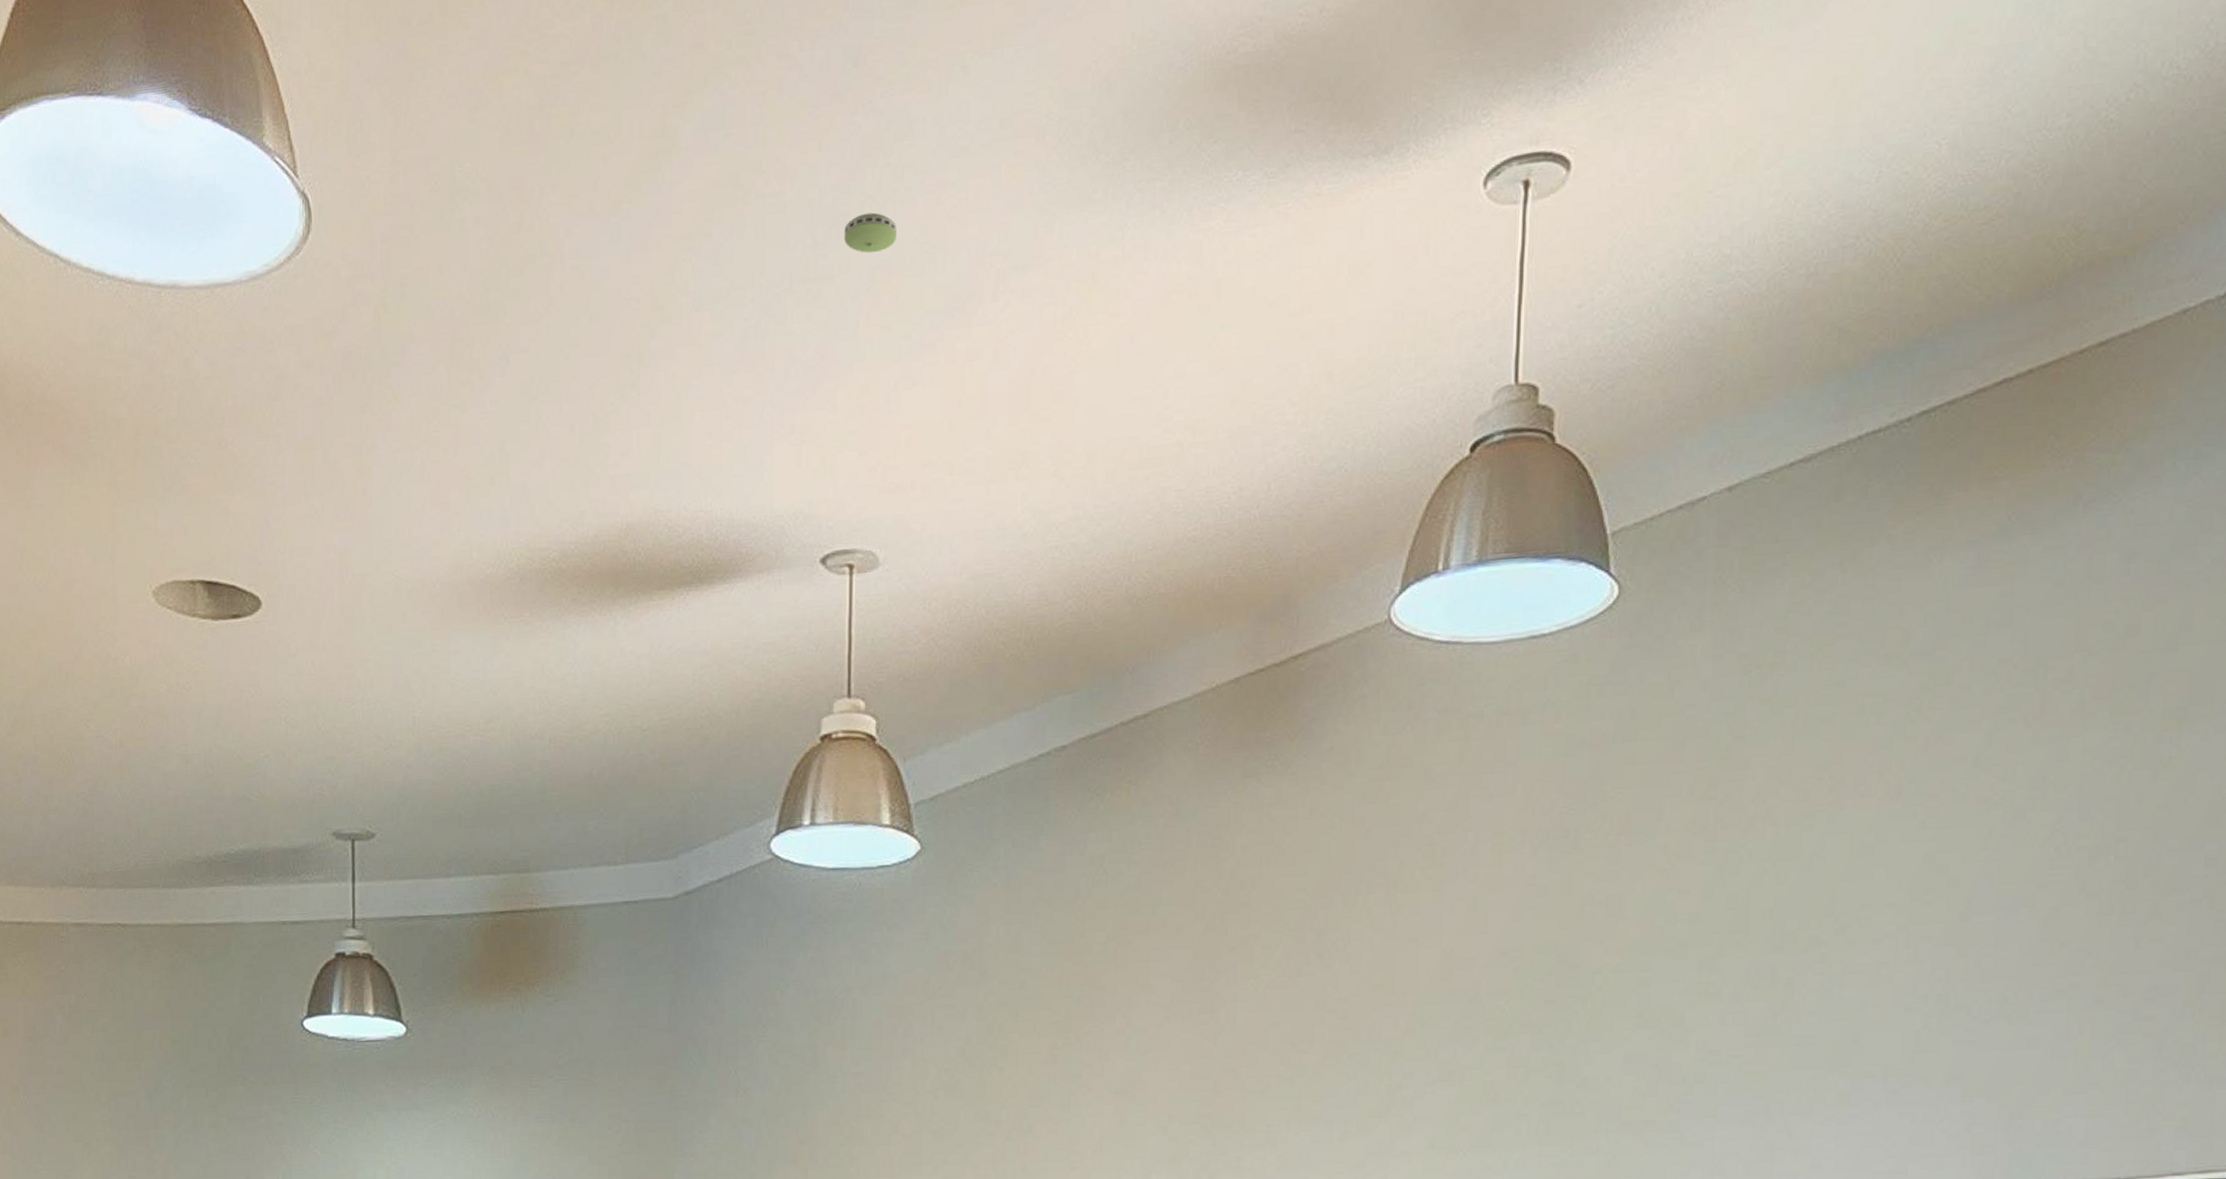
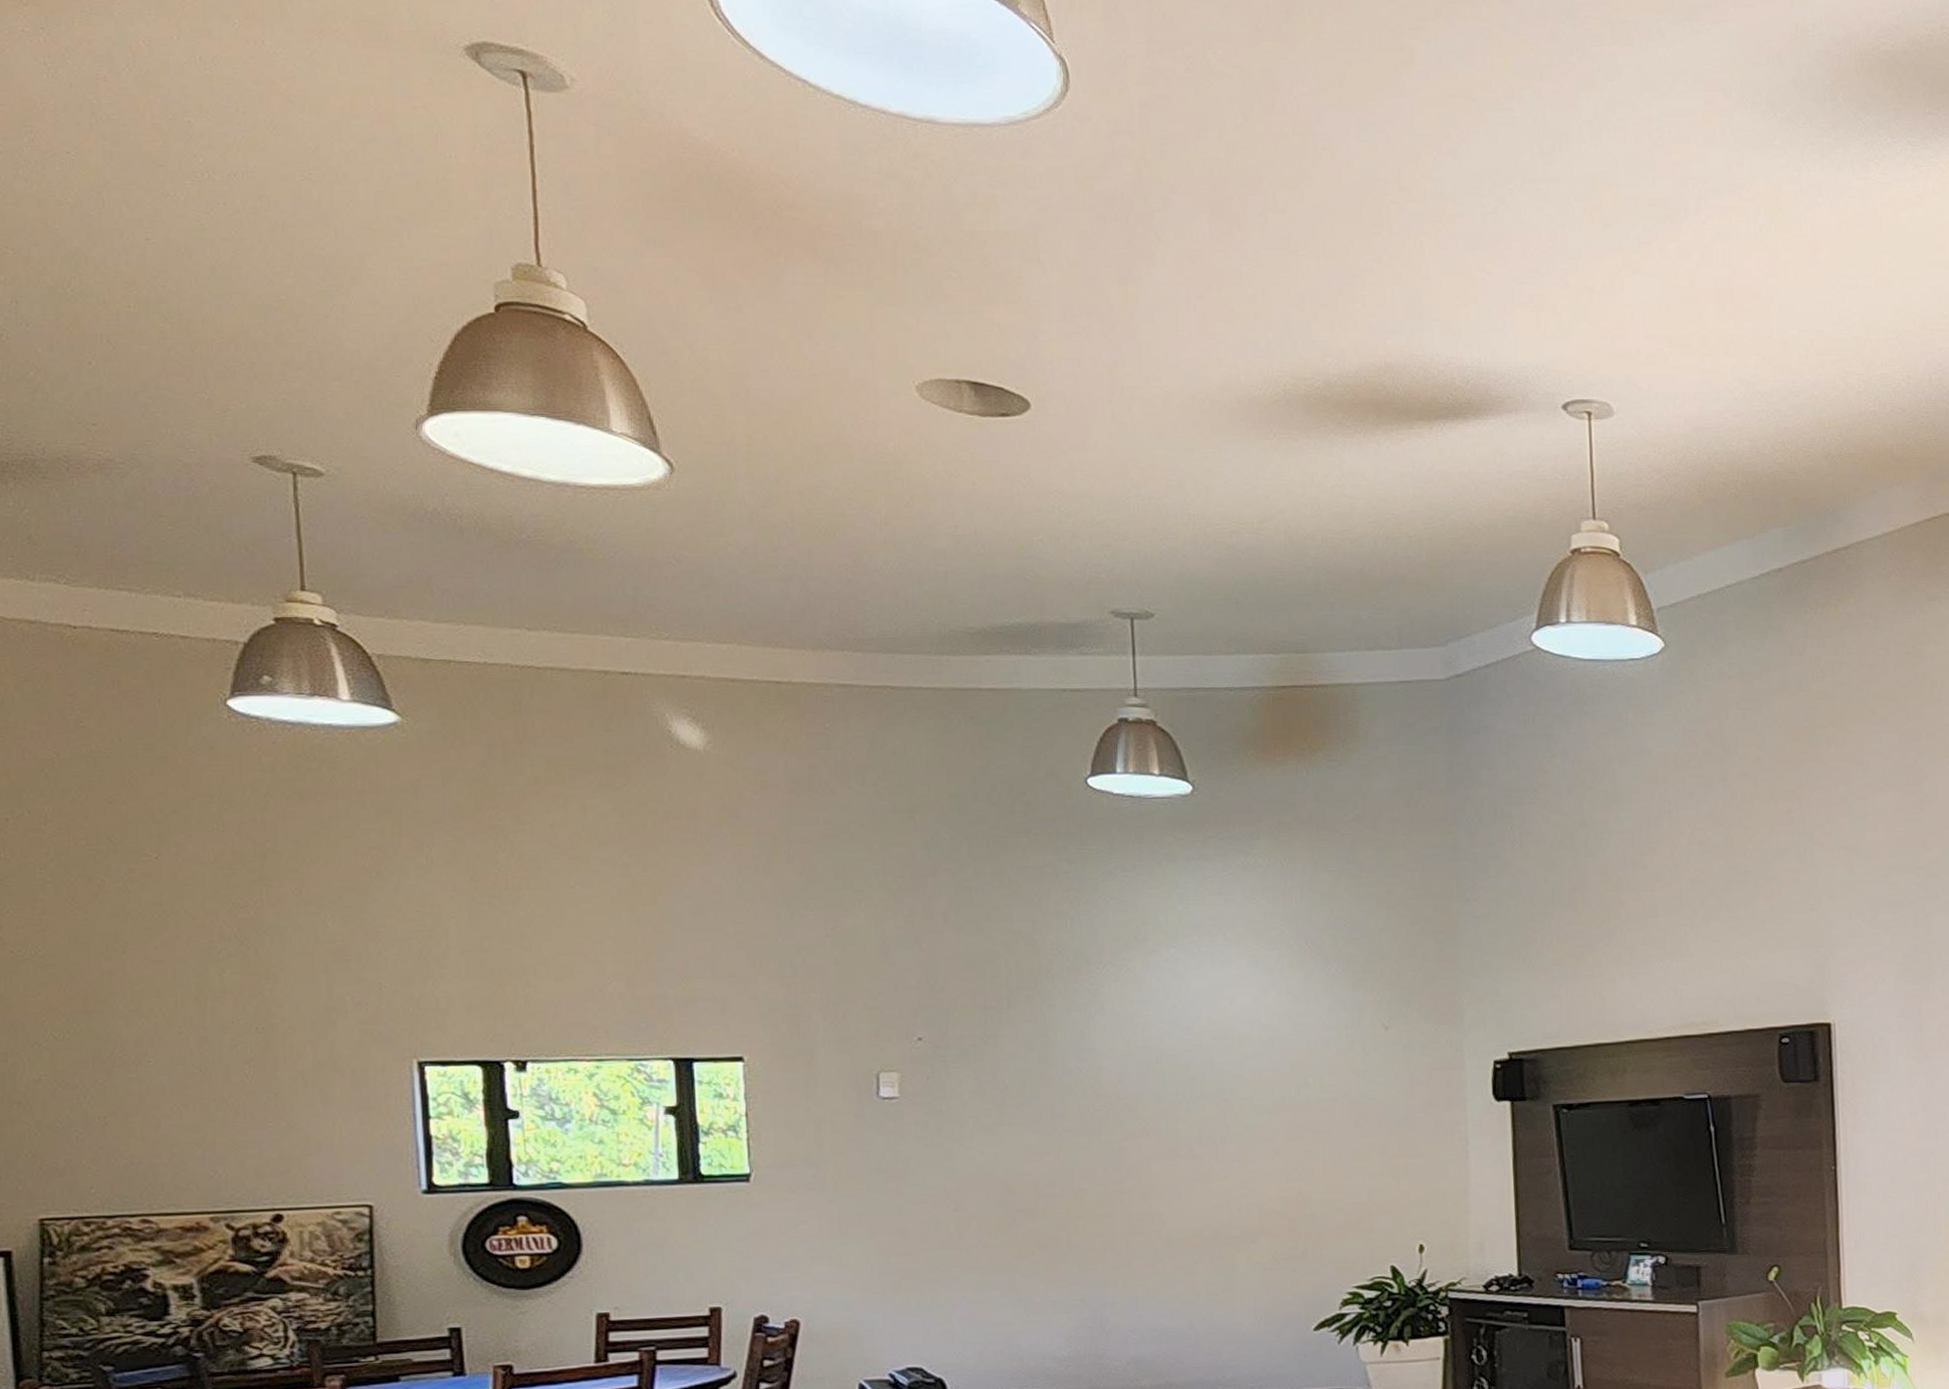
smoke detector: present [844,212,896,254] -> none [1567,134,1612,166]

